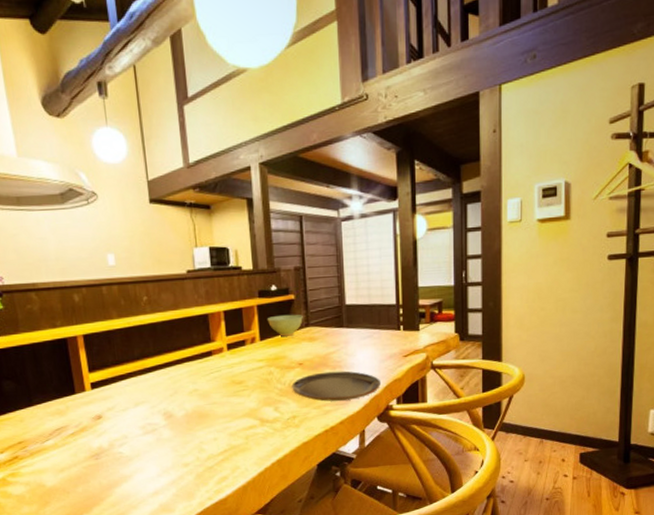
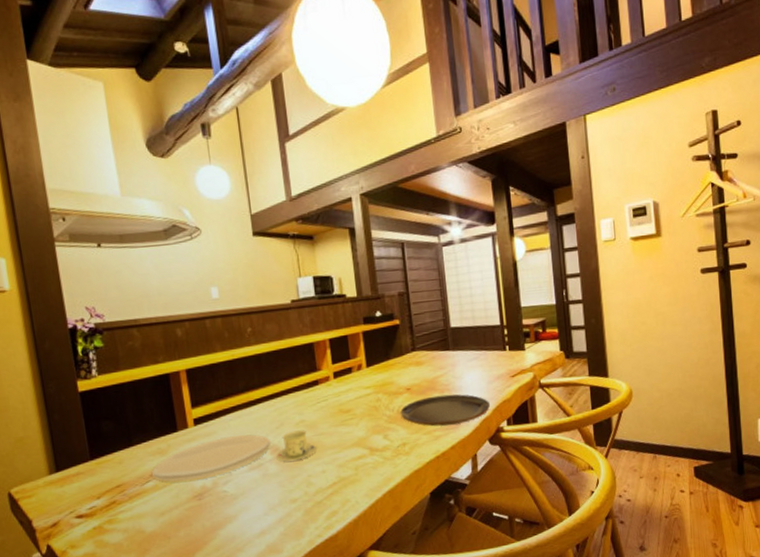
plate: none [50,400,165,443] -> present [151,434,271,484]
cup and saucer: none [170,398,210,428] -> present [276,430,318,462]
bowl: present [266,314,303,337] -> none [372,339,409,362]

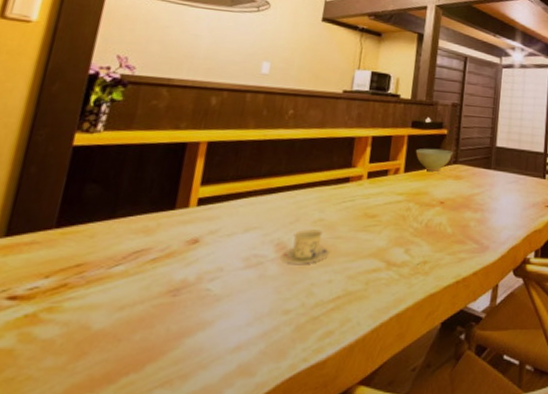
plate: present [151,434,271,484] -> none [125,225,280,272]
bowl: none [372,339,409,362] -> present [415,148,453,172]
plate: present [400,394,490,427] -> none [428,214,521,248]

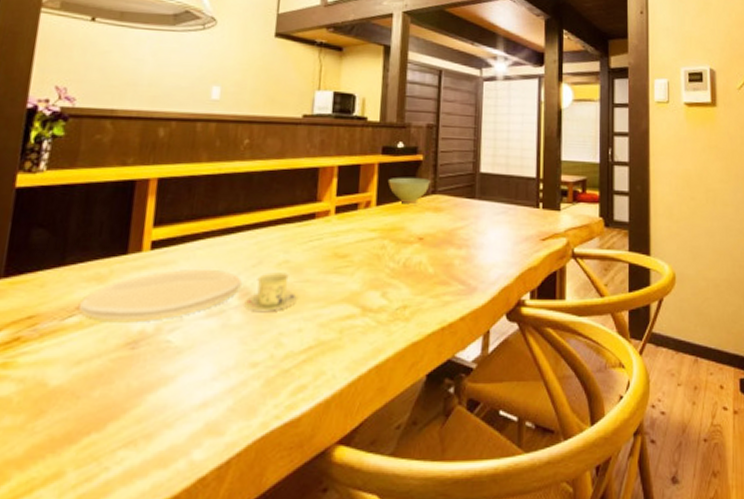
plate: none [125,225,280,272] -> present [78,270,242,323]

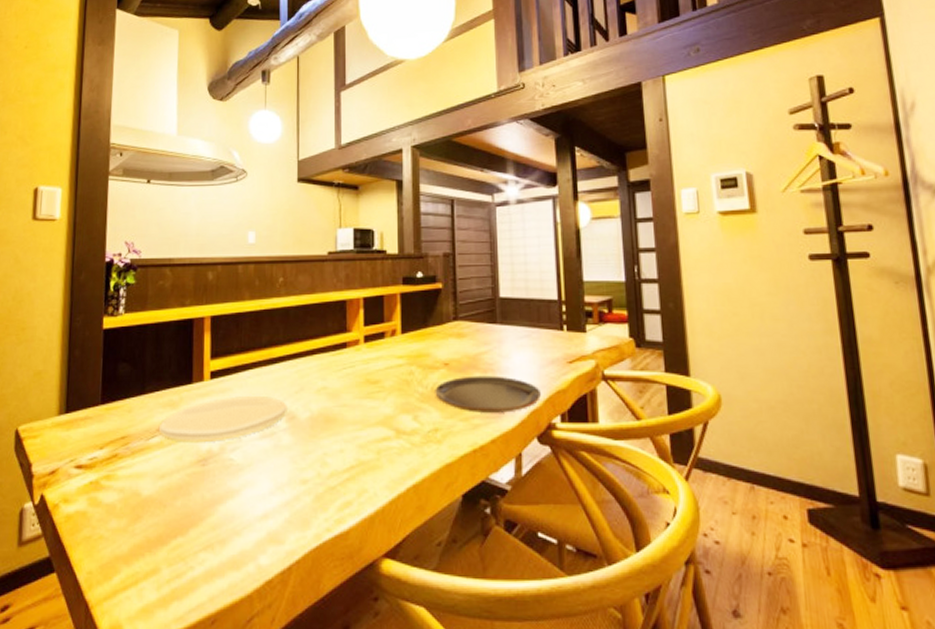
cup and saucer: present [244,272,299,311] -> none [291,398,338,433]
bowl: present [387,177,430,203] -> none [410,305,451,330]
plate: none [406,251,513,289] -> present [435,376,541,413]

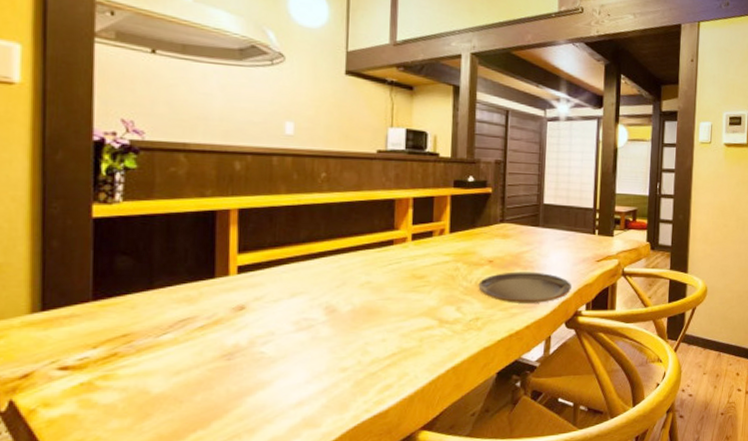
plate: present [158,396,287,443] -> none [171,291,327,338]

